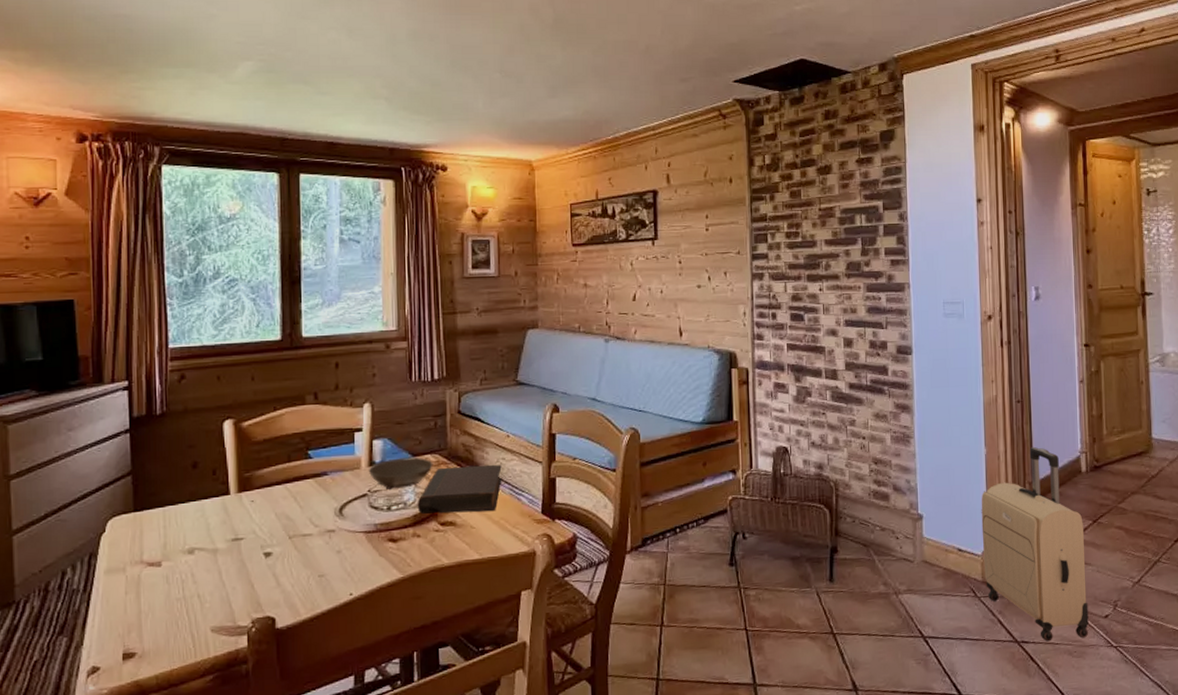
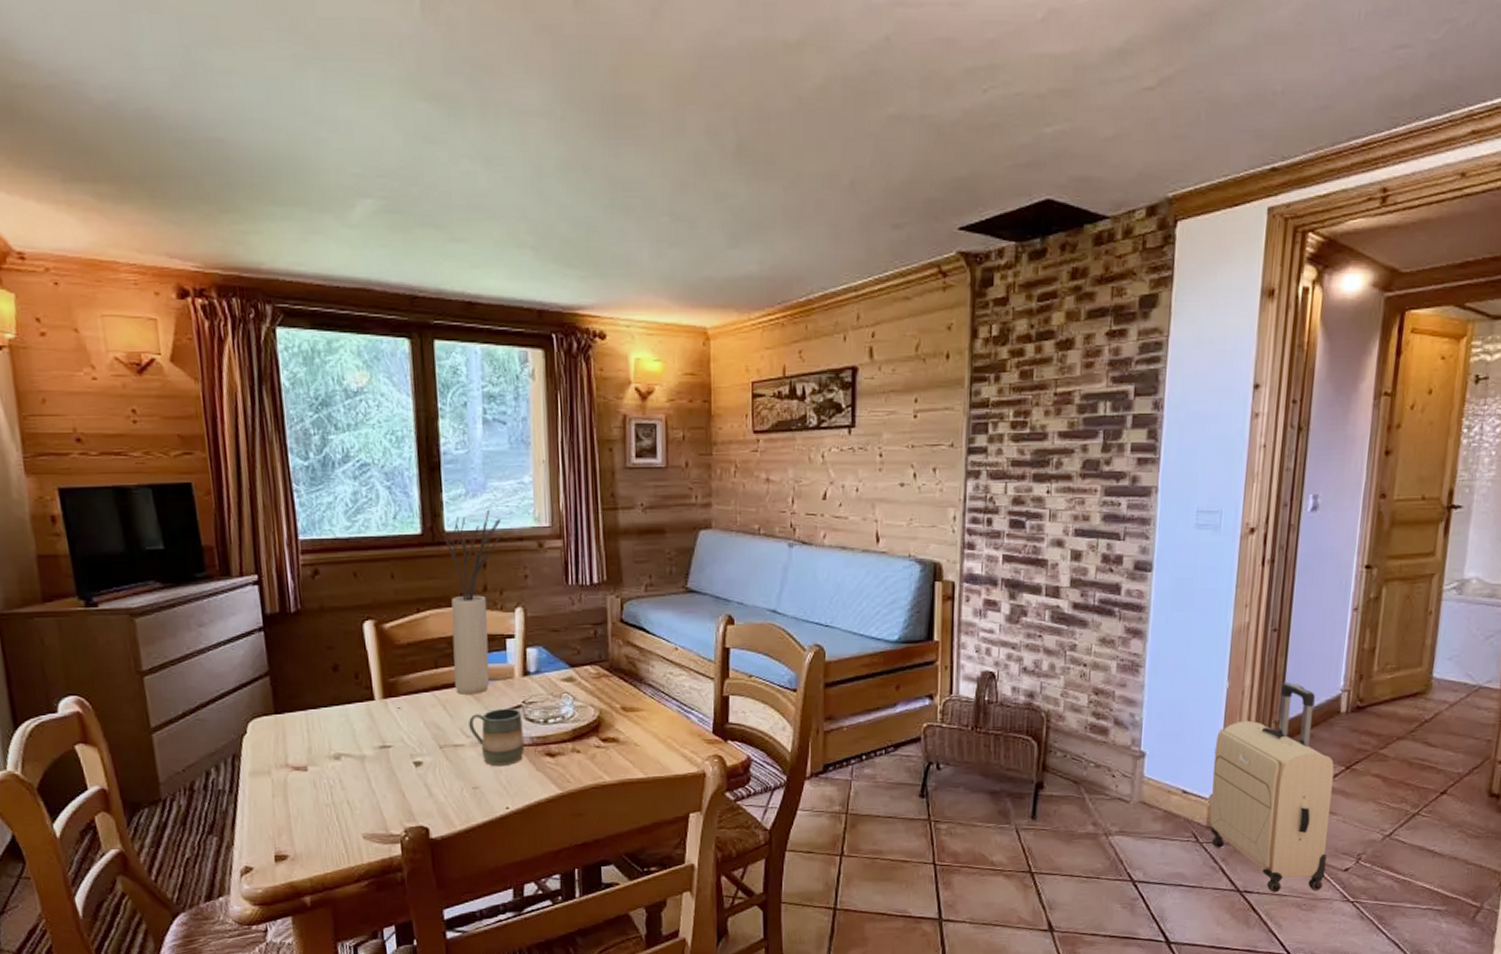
vase: none [301,316,353,486] -> present [444,509,501,695]
mug: none [317,497,370,554] -> present [469,708,525,767]
bowl: present [368,457,433,489] -> none [522,668,593,701]
book: present [417,464,502,515] -> none [576,679,670,730]

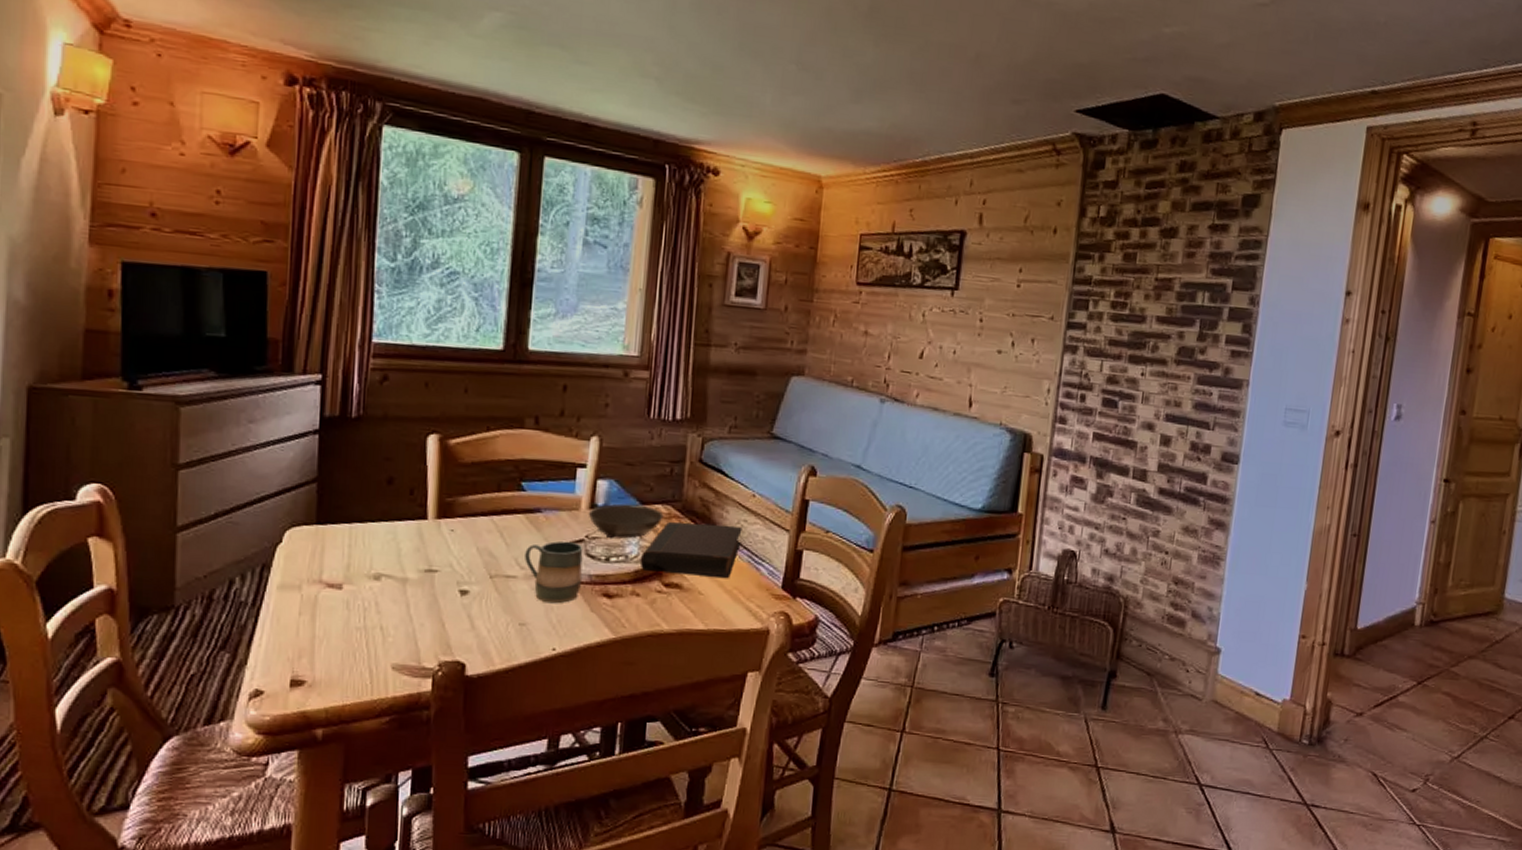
vase: present [444,509,501,695] -> none [515,331,588,524]
bowl: none [522,668,593,701] -> present [588,504,664,539]
book: none [576,679,670,730] -> present [639,521,743,579]
suitcase: present [1210,682,1334,893] -> none [1281,588,1406,811]

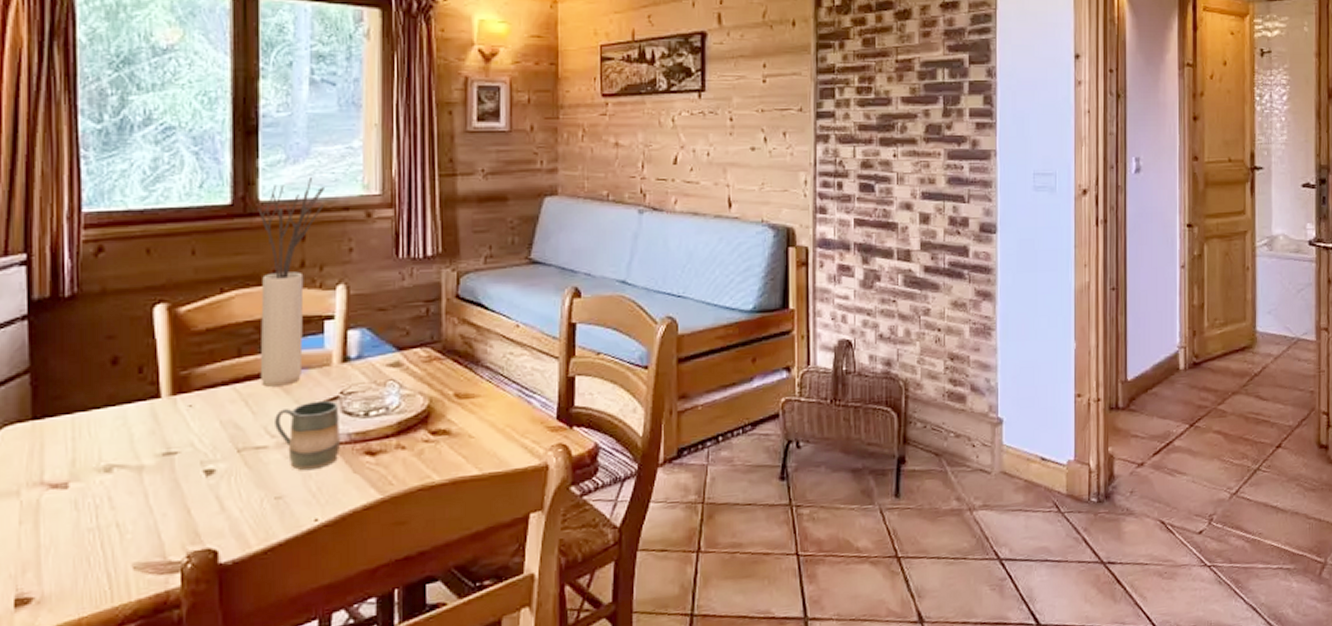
vase: none [515,331,588,524] -> present [258,176,324,387]
bowl: present [588,504,664,539] -> none [340,351,424,390]
book: present [639,521,743,579] -> none [402,360,509,422]

